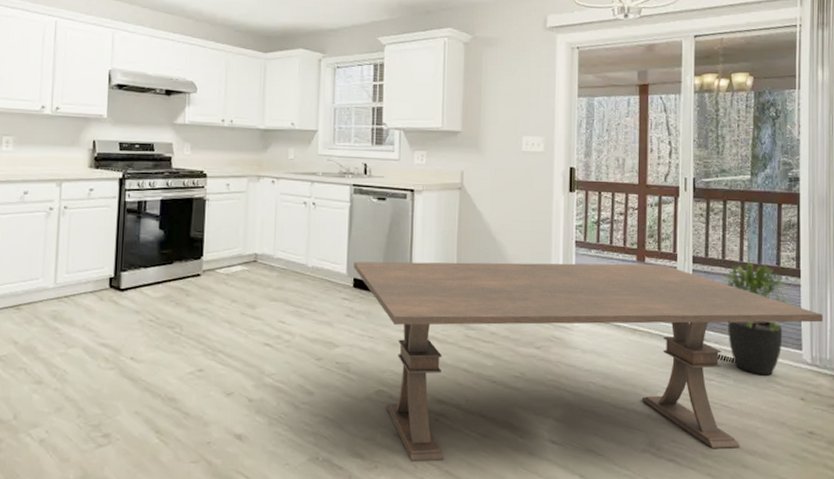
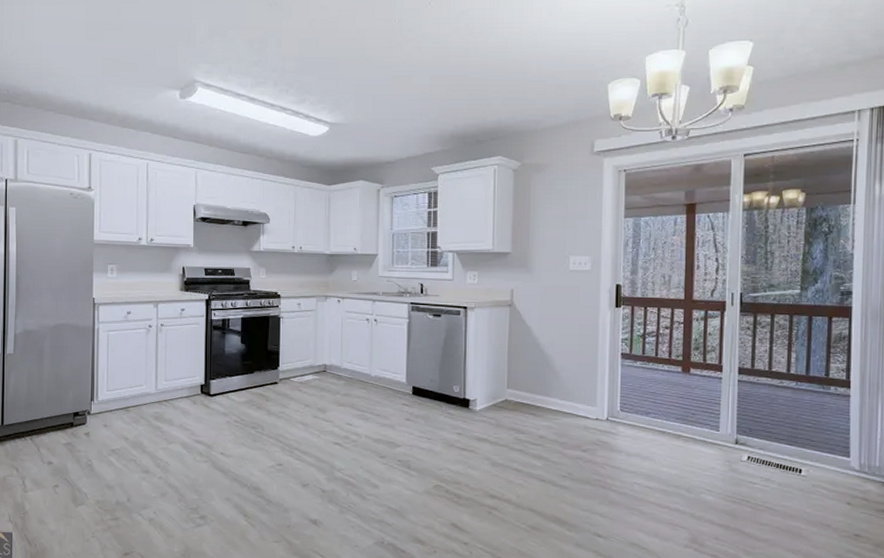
dining table: present [354,261,823,462] -> none [413,371,873,549]
potted plant: present [722,261,796,376] -> none [768,372,844,481]

